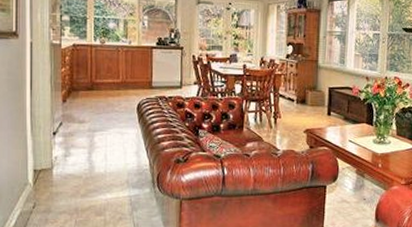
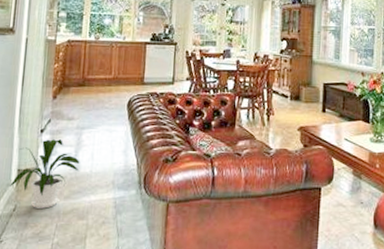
house plant: none [27,141,94,206] -> present [10,139,80,209]

